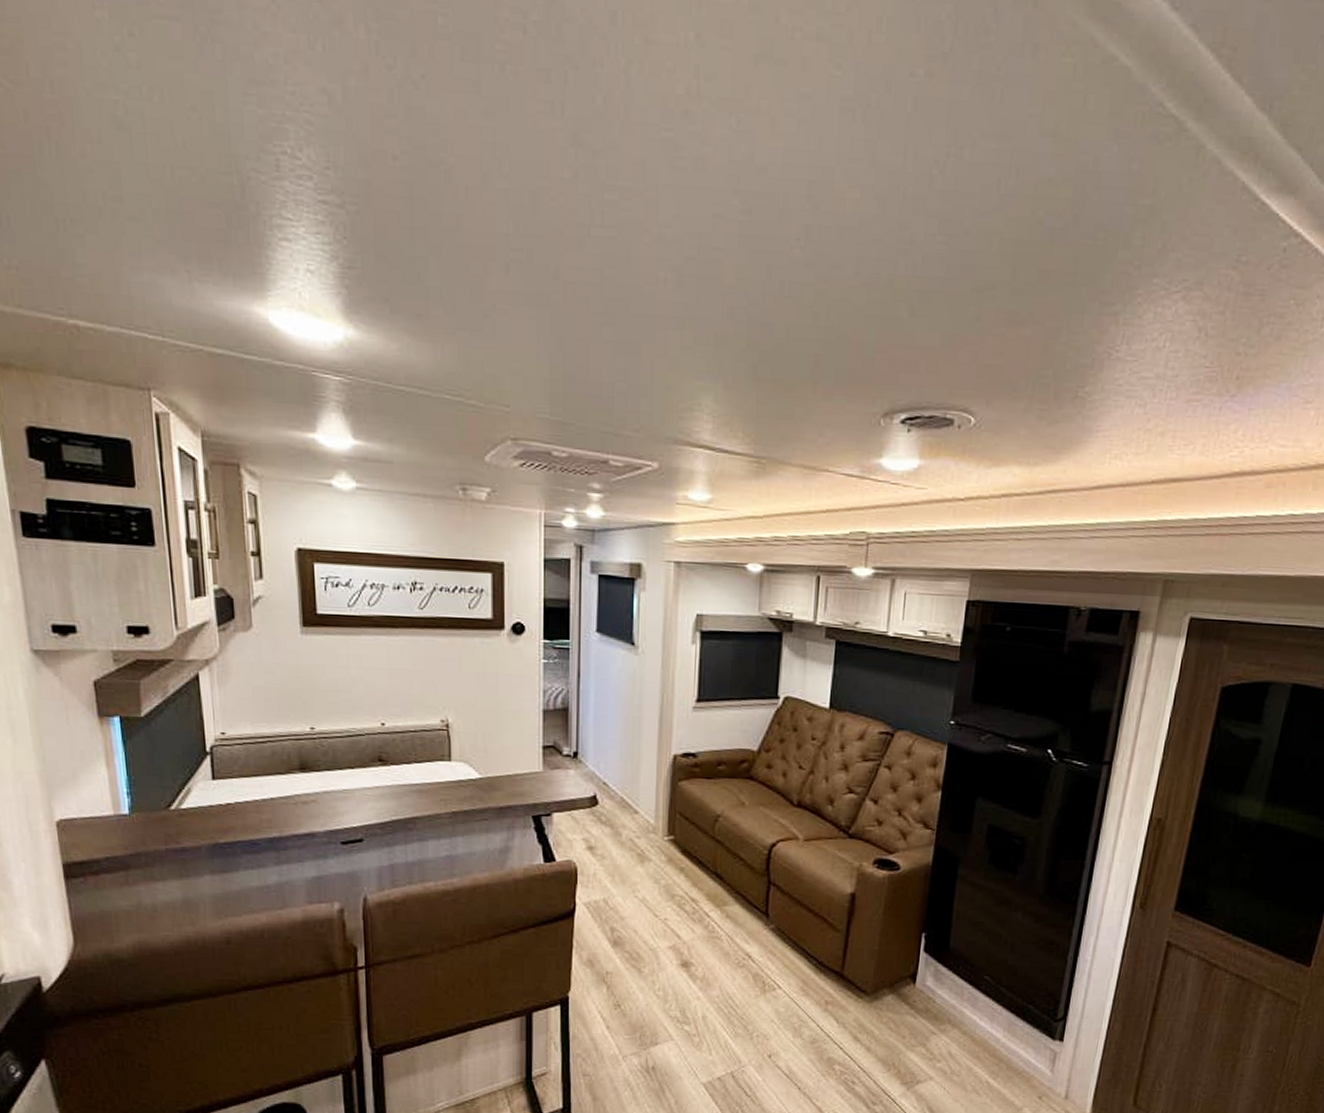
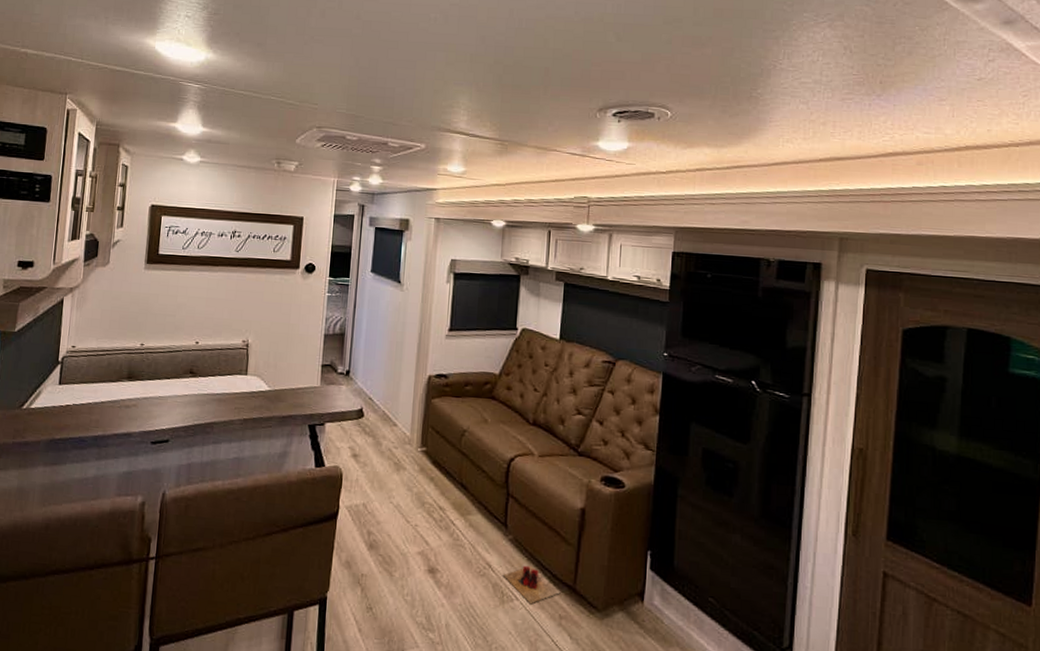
slippers: none [763,954,827,992] -> present [502,565,561,604]

